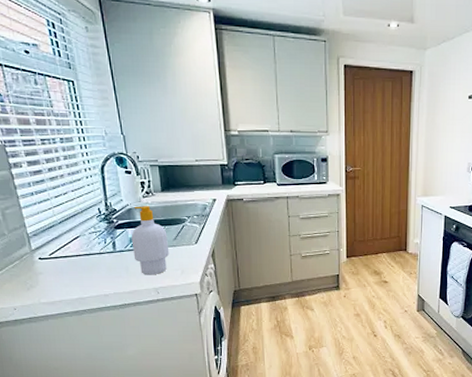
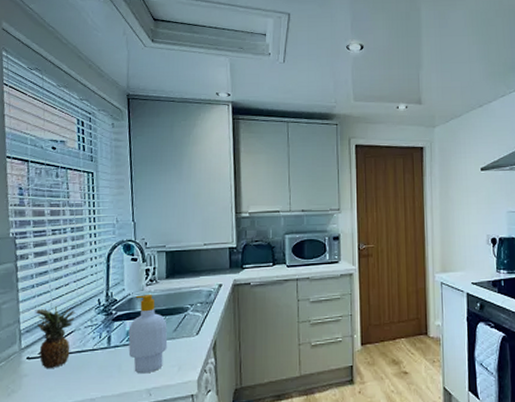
fruit: none [38,213,79,268] -> present [34,306,77,368]

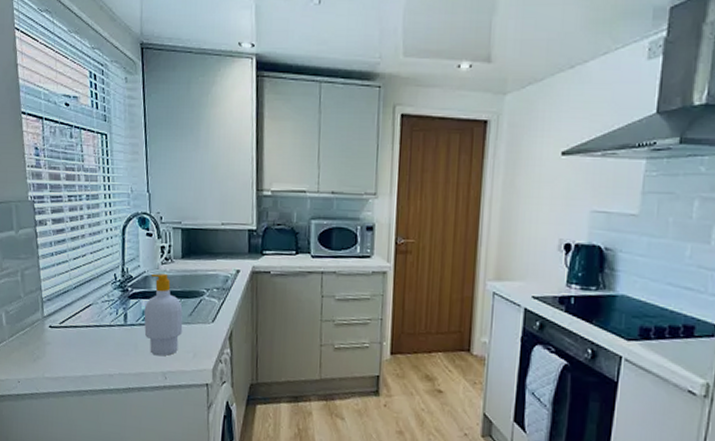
fruit: present [34,306,77,368] -> none [54,277,94,340]

